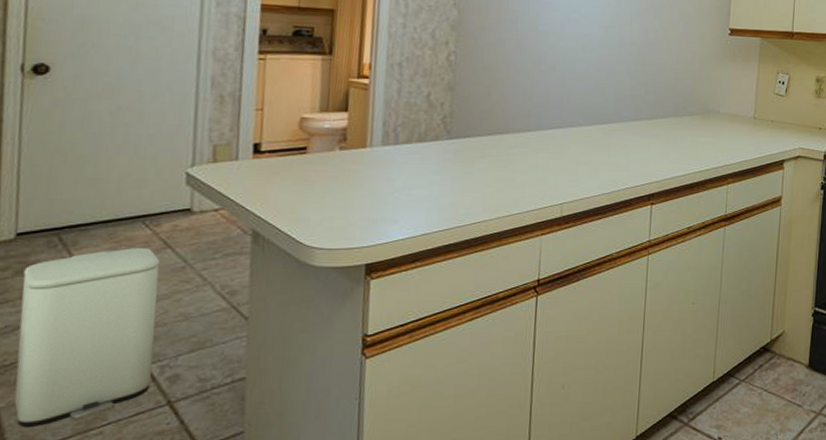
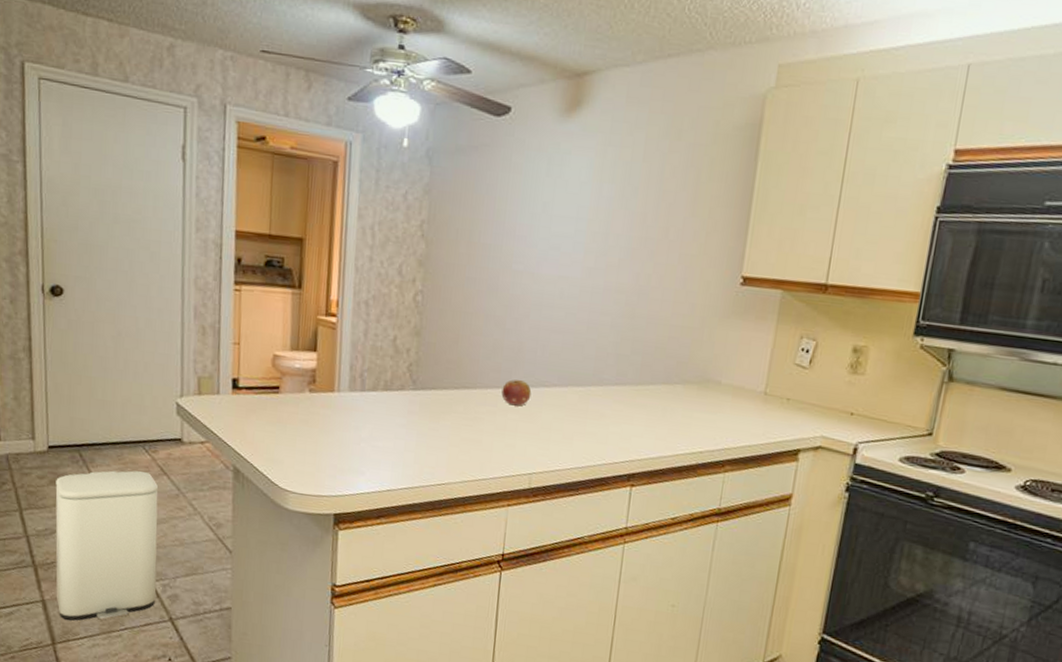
fruit: none [532,123,560,146] -> present [501,379,532,406]

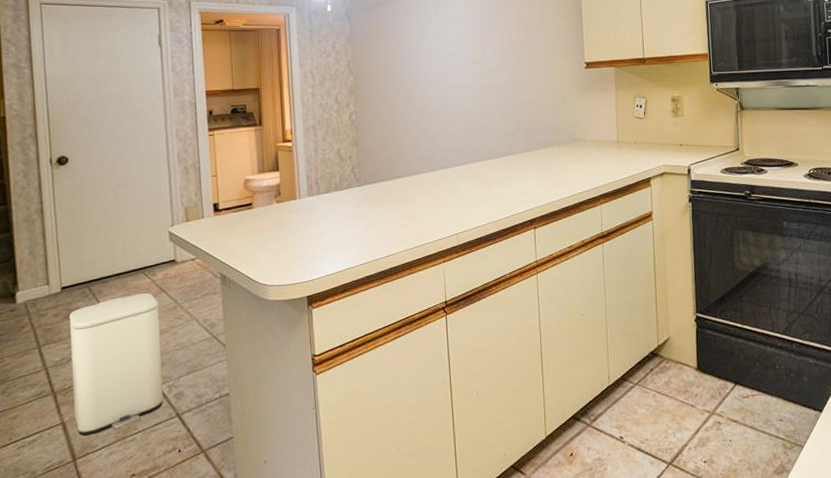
fruit: present [501,379,532,406] -> none [426,164,449,184]

